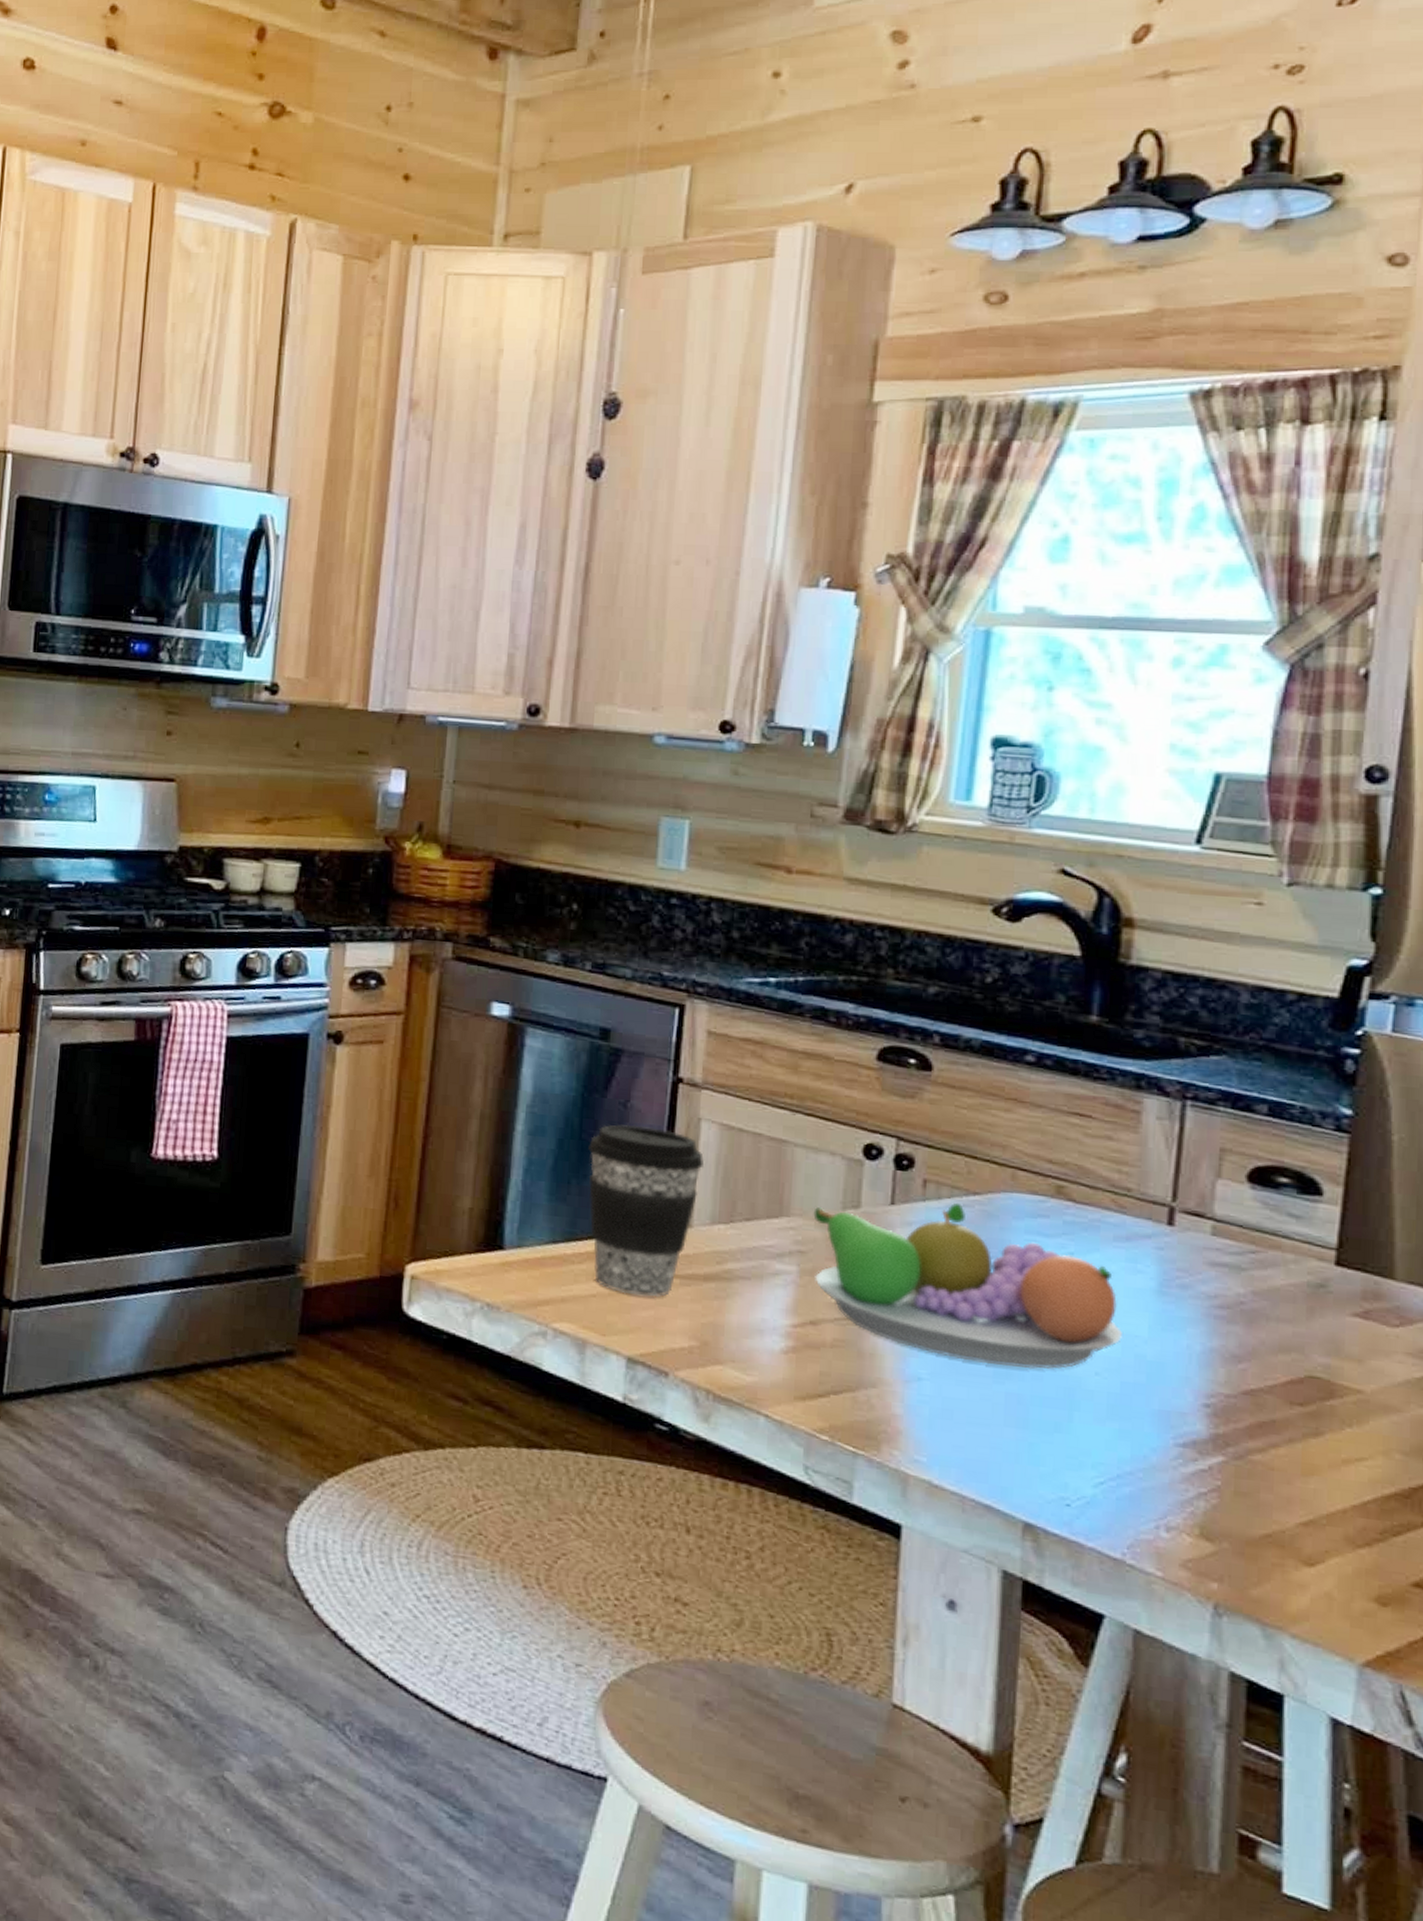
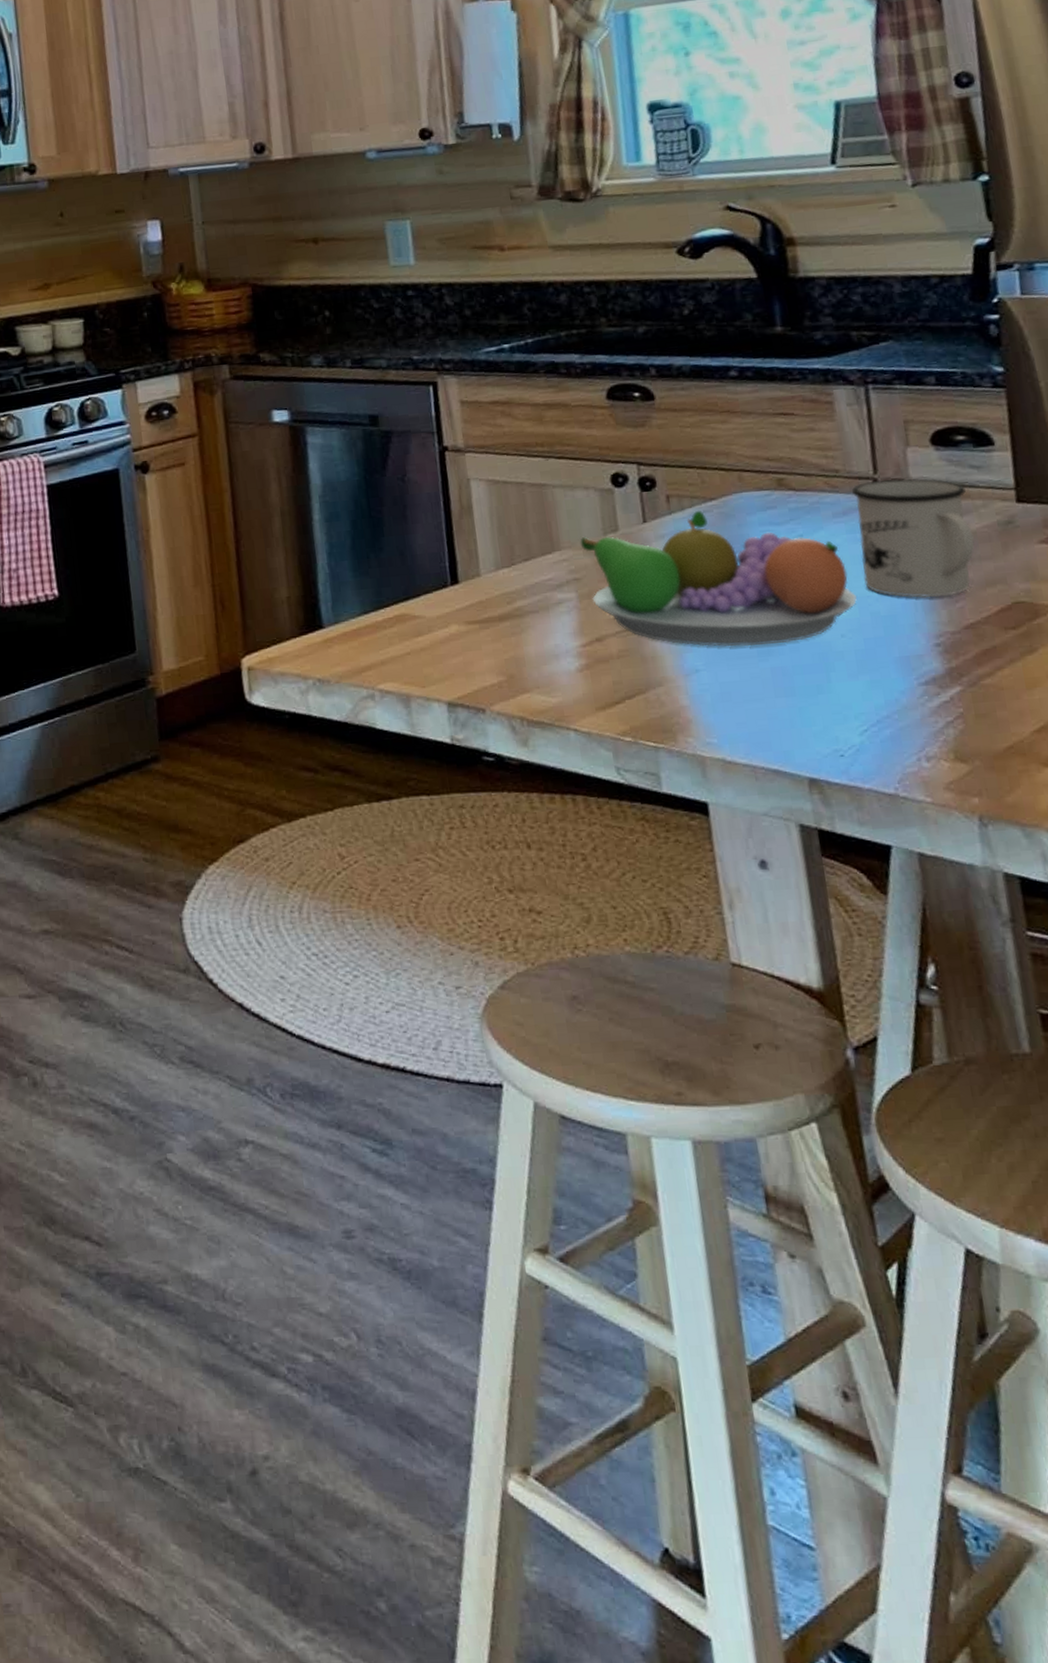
coffee cup: present [588,1124,704,1297] -> none [379,494,480,647]
mug: none [1135,1208,1277,1354] -> present [851,478,975,598]

